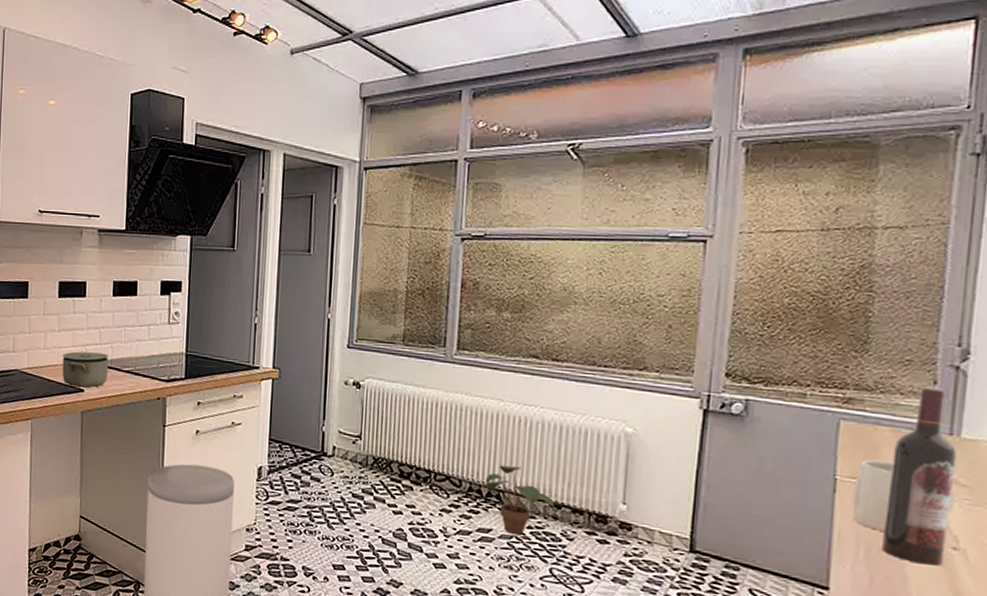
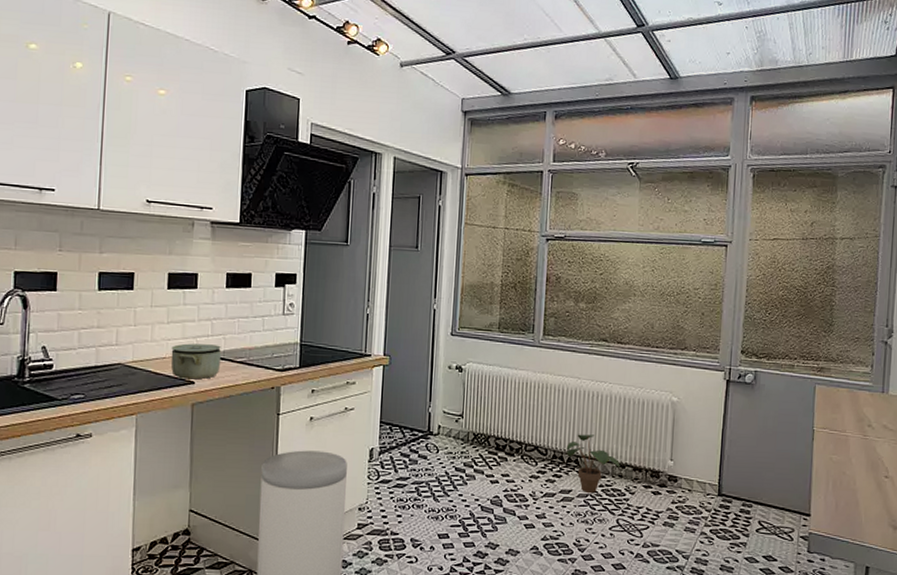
mug: present [852,459,956,531] -> none [824,413,886,468]
wine bottle: present [882,387,958,566] -> none [843,357,887,491]

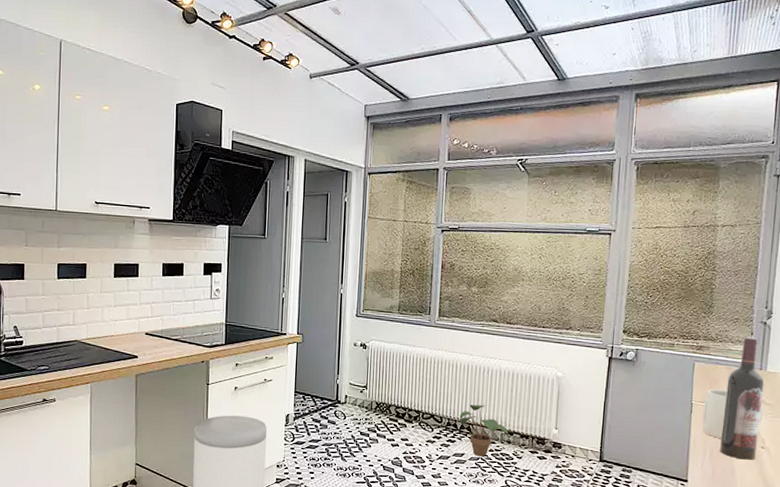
cooking pot: present [170,343,221,380] -> none [118,323,159,354]
mug: none [824,413,886,468] -> present [702,389,764,438]
wine bottle: none [843,357,887,491] -> present [720,337,765,460]

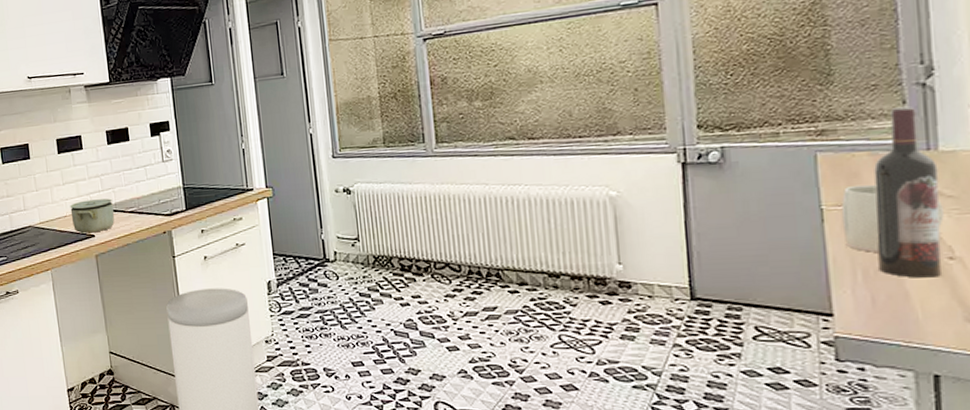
cooking pot: none [118,323,159,354] -> present [70,198,114,234]
potted plant: present [459,404,509,456] -> none [482,244,554,308]

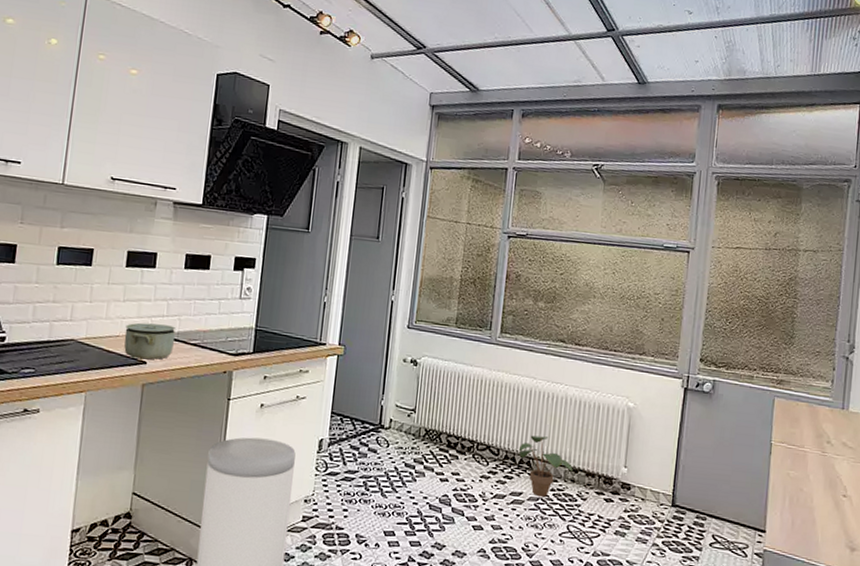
potted plant: none [482,244,554,308] -> present [518,435,573,497]
mug: present [841,184,944,252] -> none [782,428,845,484]
wine bottle: present [874,106,943,278] -> none [800,372,847,510]

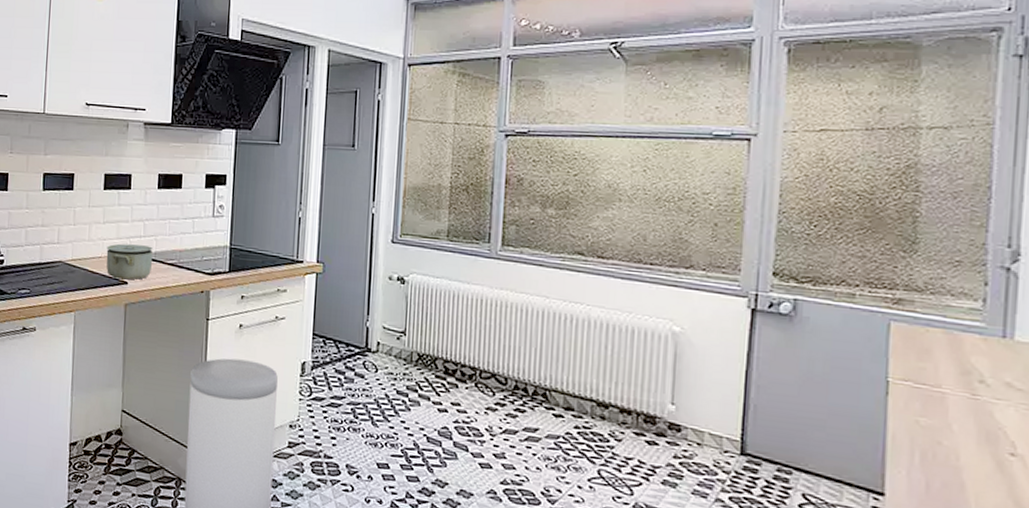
potted plant: present [518,435,573,497] -> none [530,363,602,435]

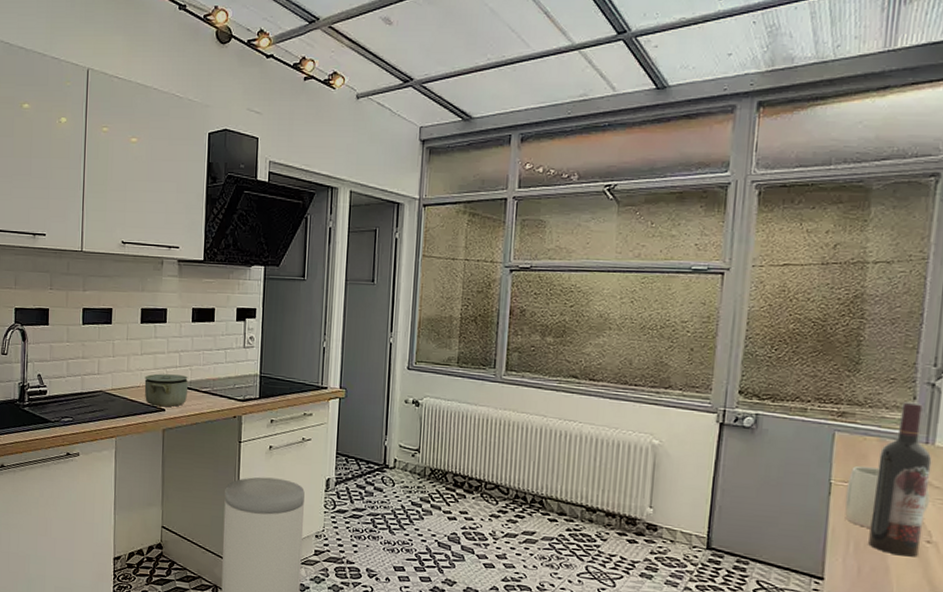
mug: none [906,361,1011,436] -> present [844,465,930,528]
wine bottle: none [938,288,1012,472] -> present [868,402,932,557]

